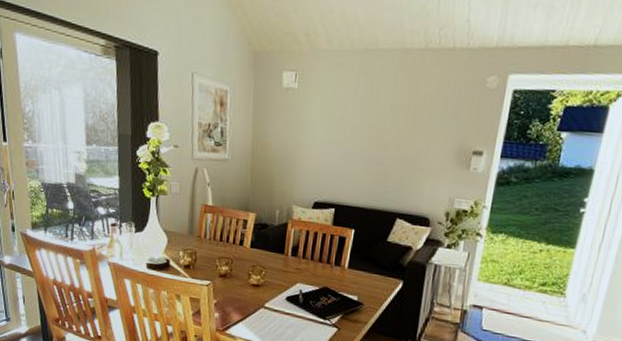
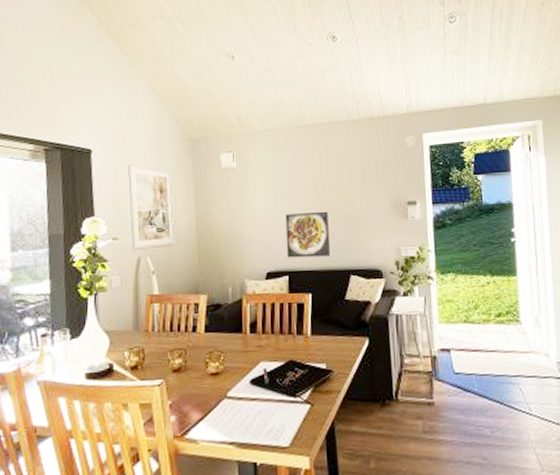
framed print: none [336,146,385,196] -> present [285,211,330,258]

